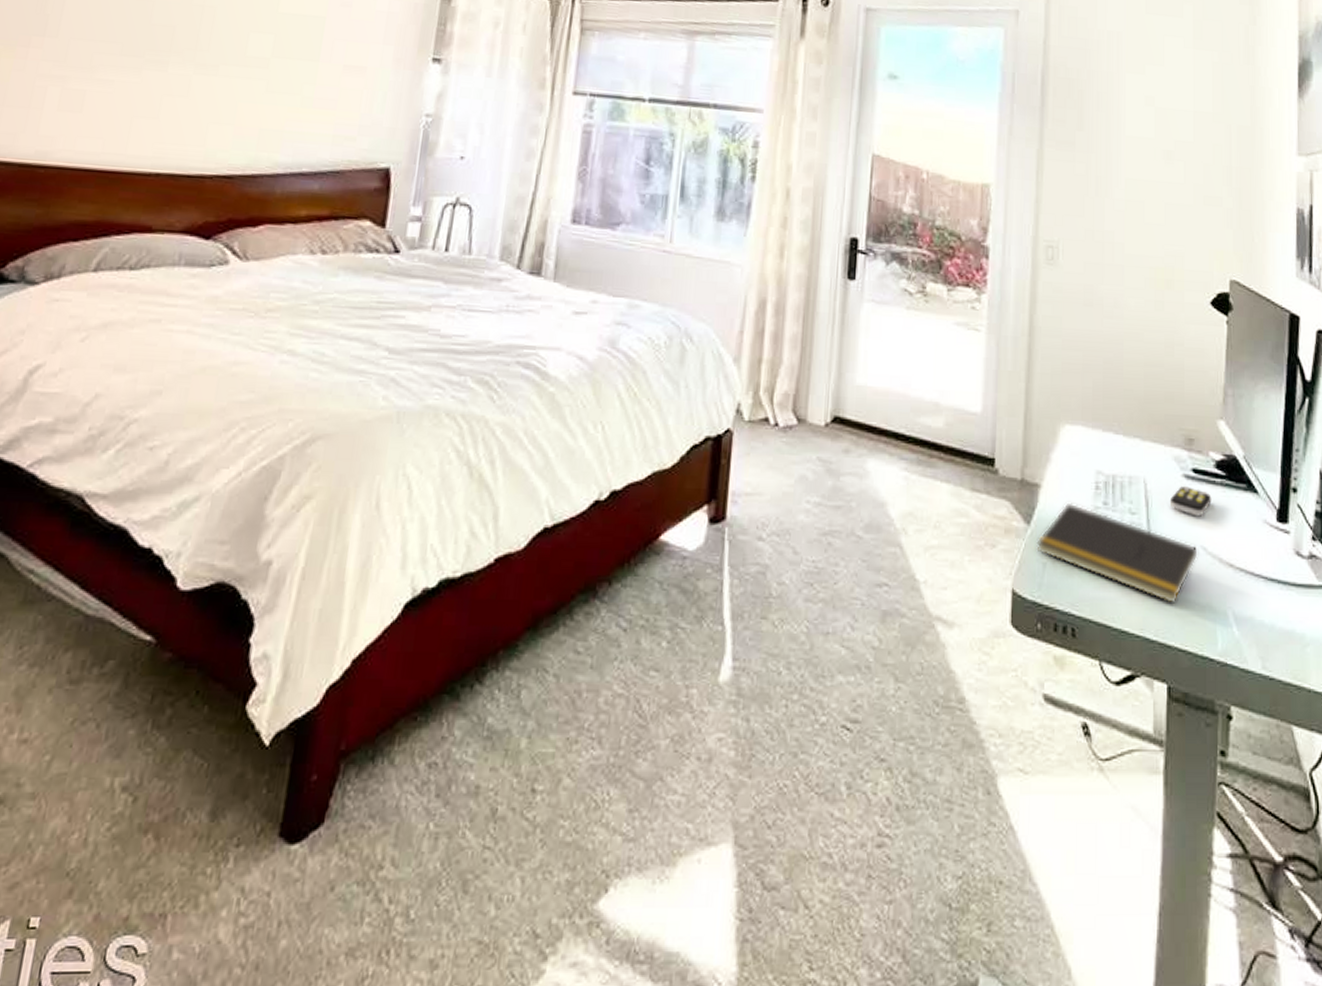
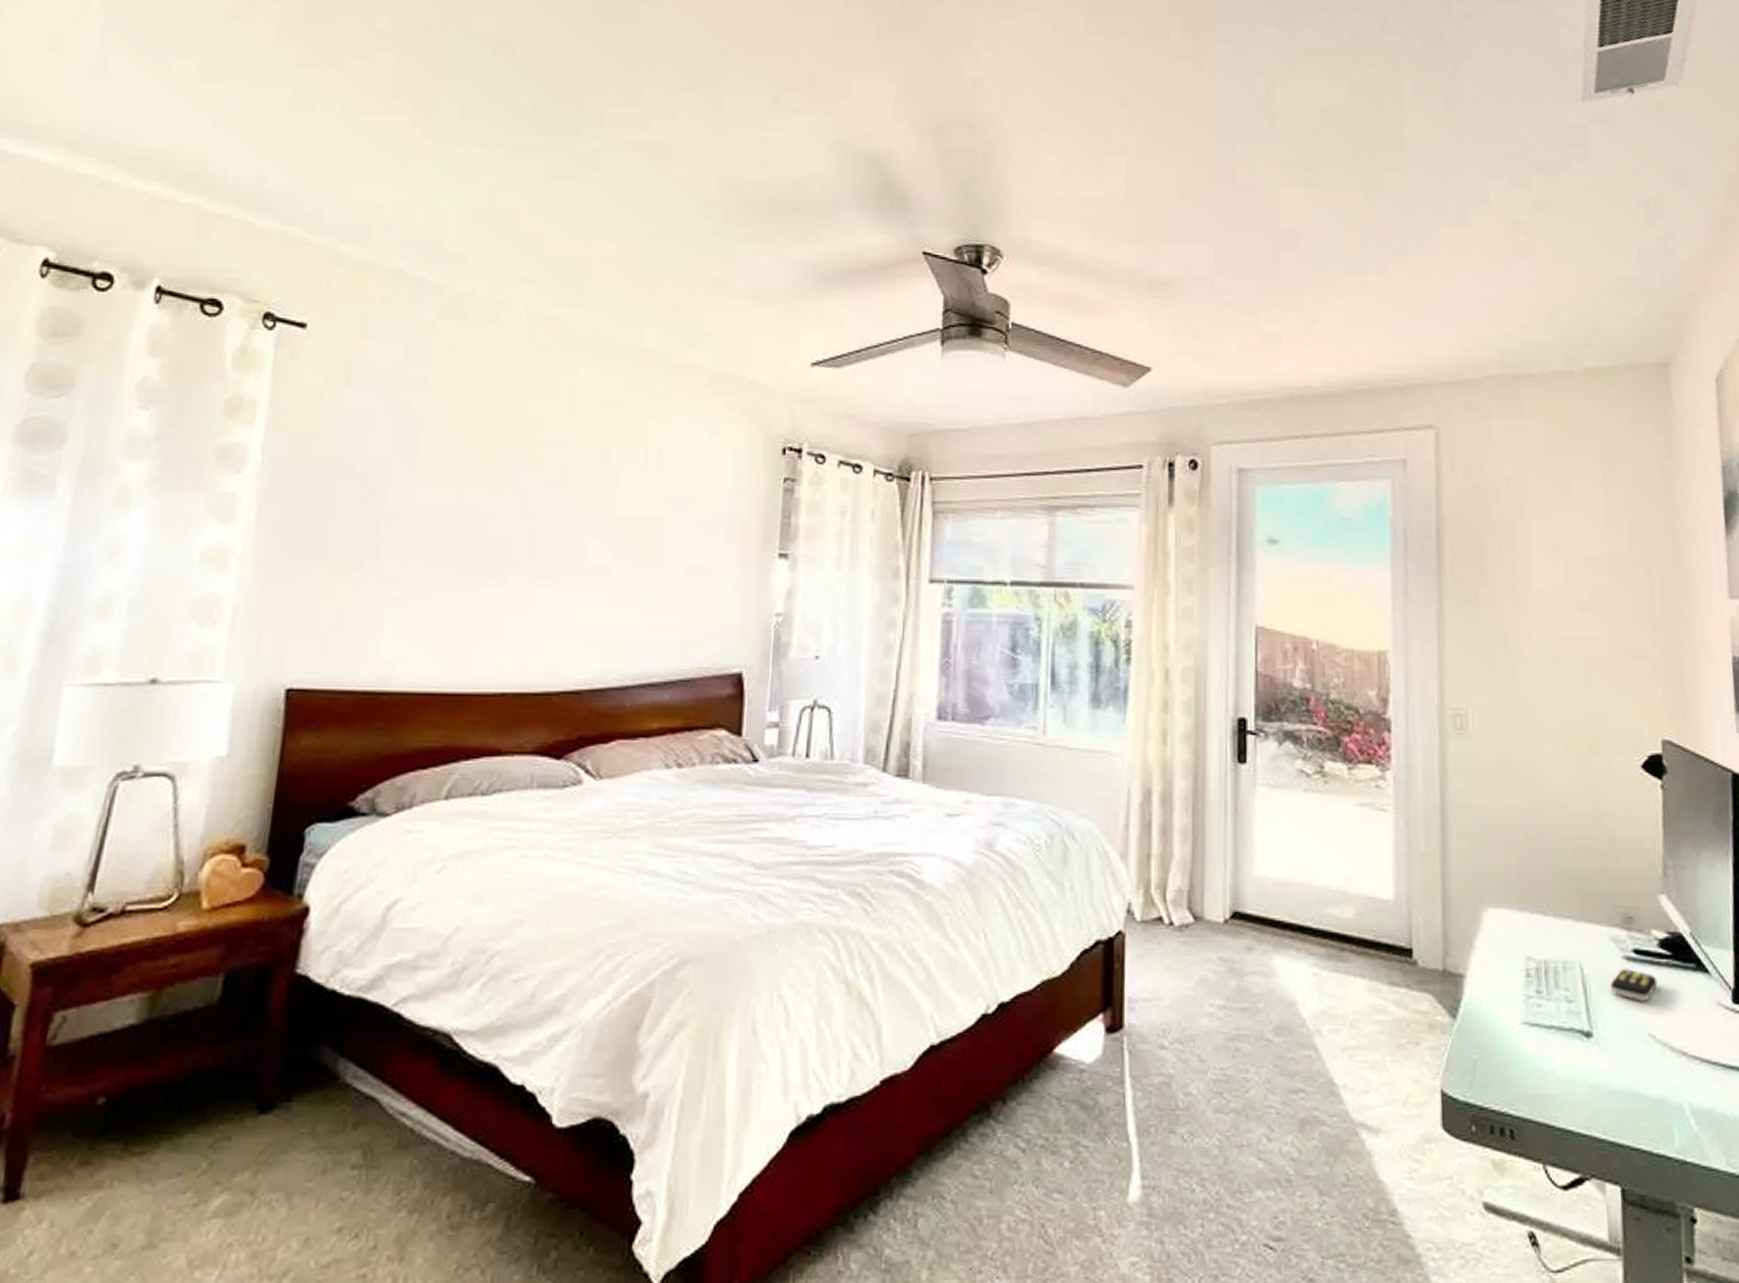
notepad: present [1036,502,1199,605] -> none [1464,993,1647,1100]

